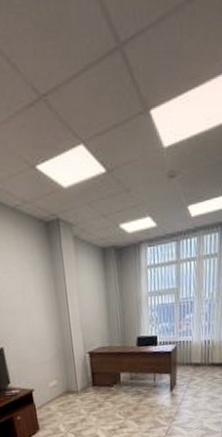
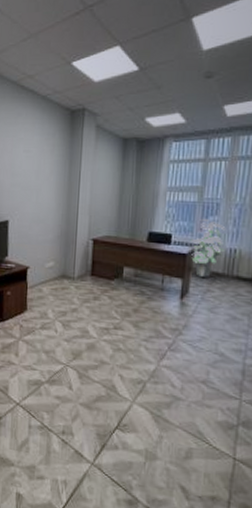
indoor plant: none [173,317,201,370] -> present [190,218,226,279]

